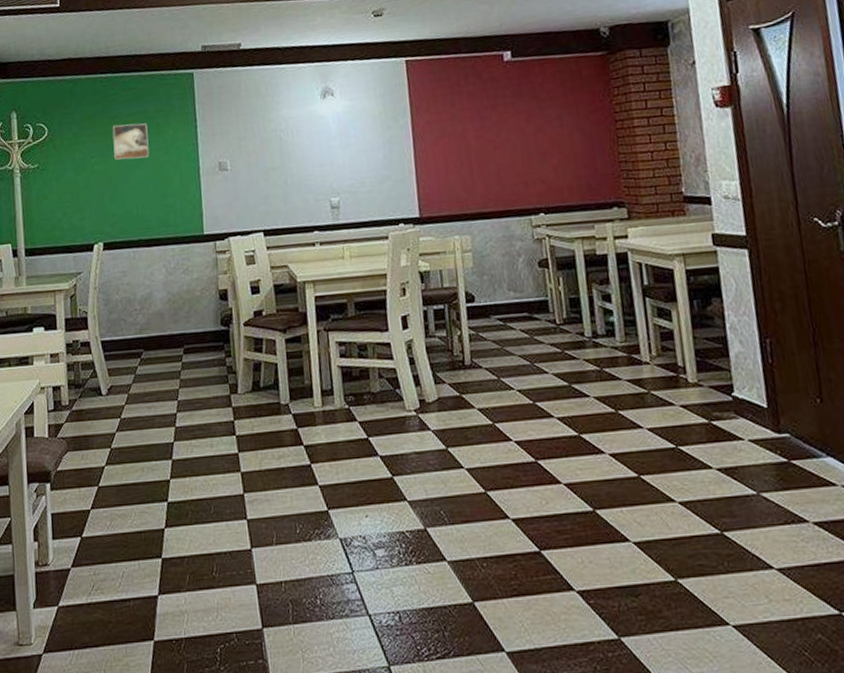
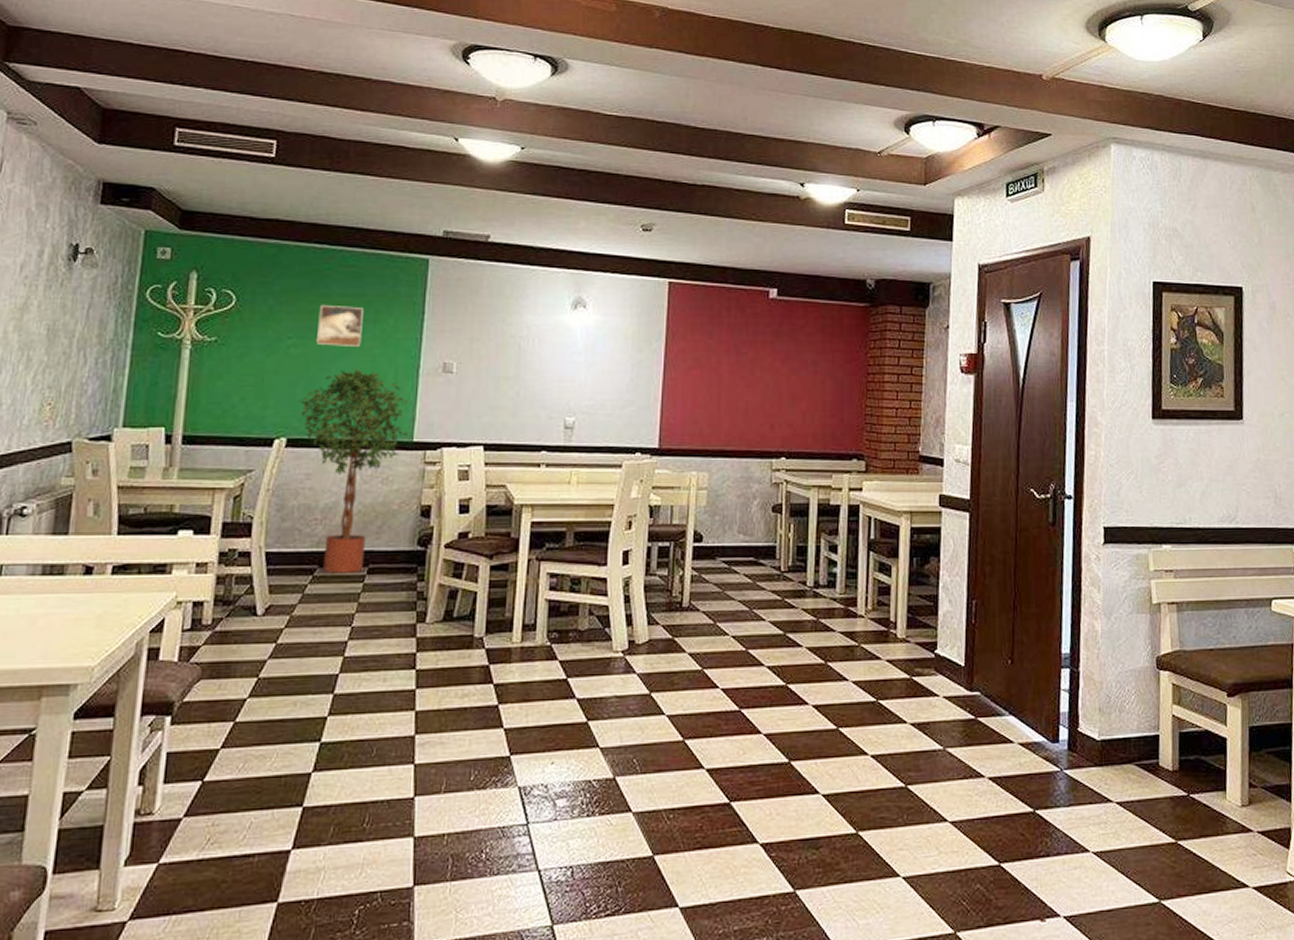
potted tree: none [107,176,200,356] -> present [298,368,409,573]

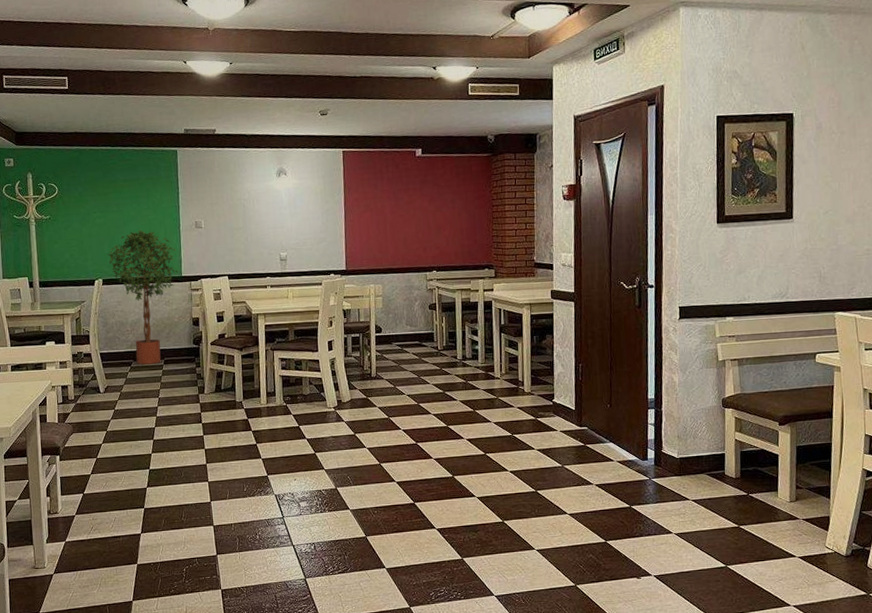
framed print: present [317,304,363,346] -> none [111,188,141,216]

